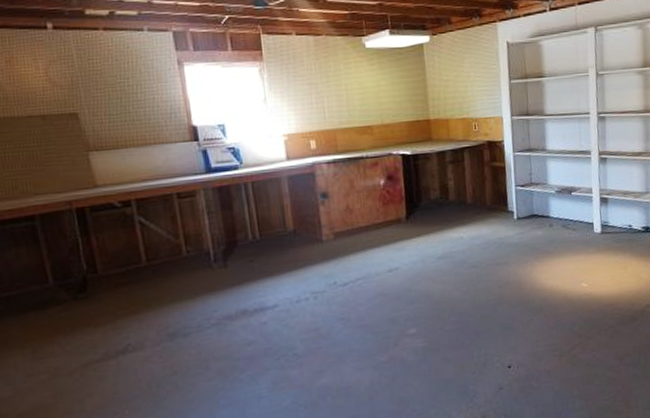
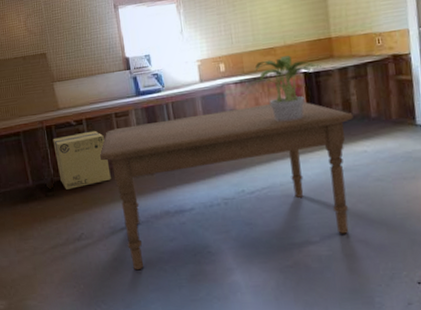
cardboard box: none [86,214,171,290] -> present [53,130,111,190]
dining table: none [154,186,451,383] -> present [99,102,353,270]
potted plant: none [341,135,424,207] -> present [247,55,326,122]

